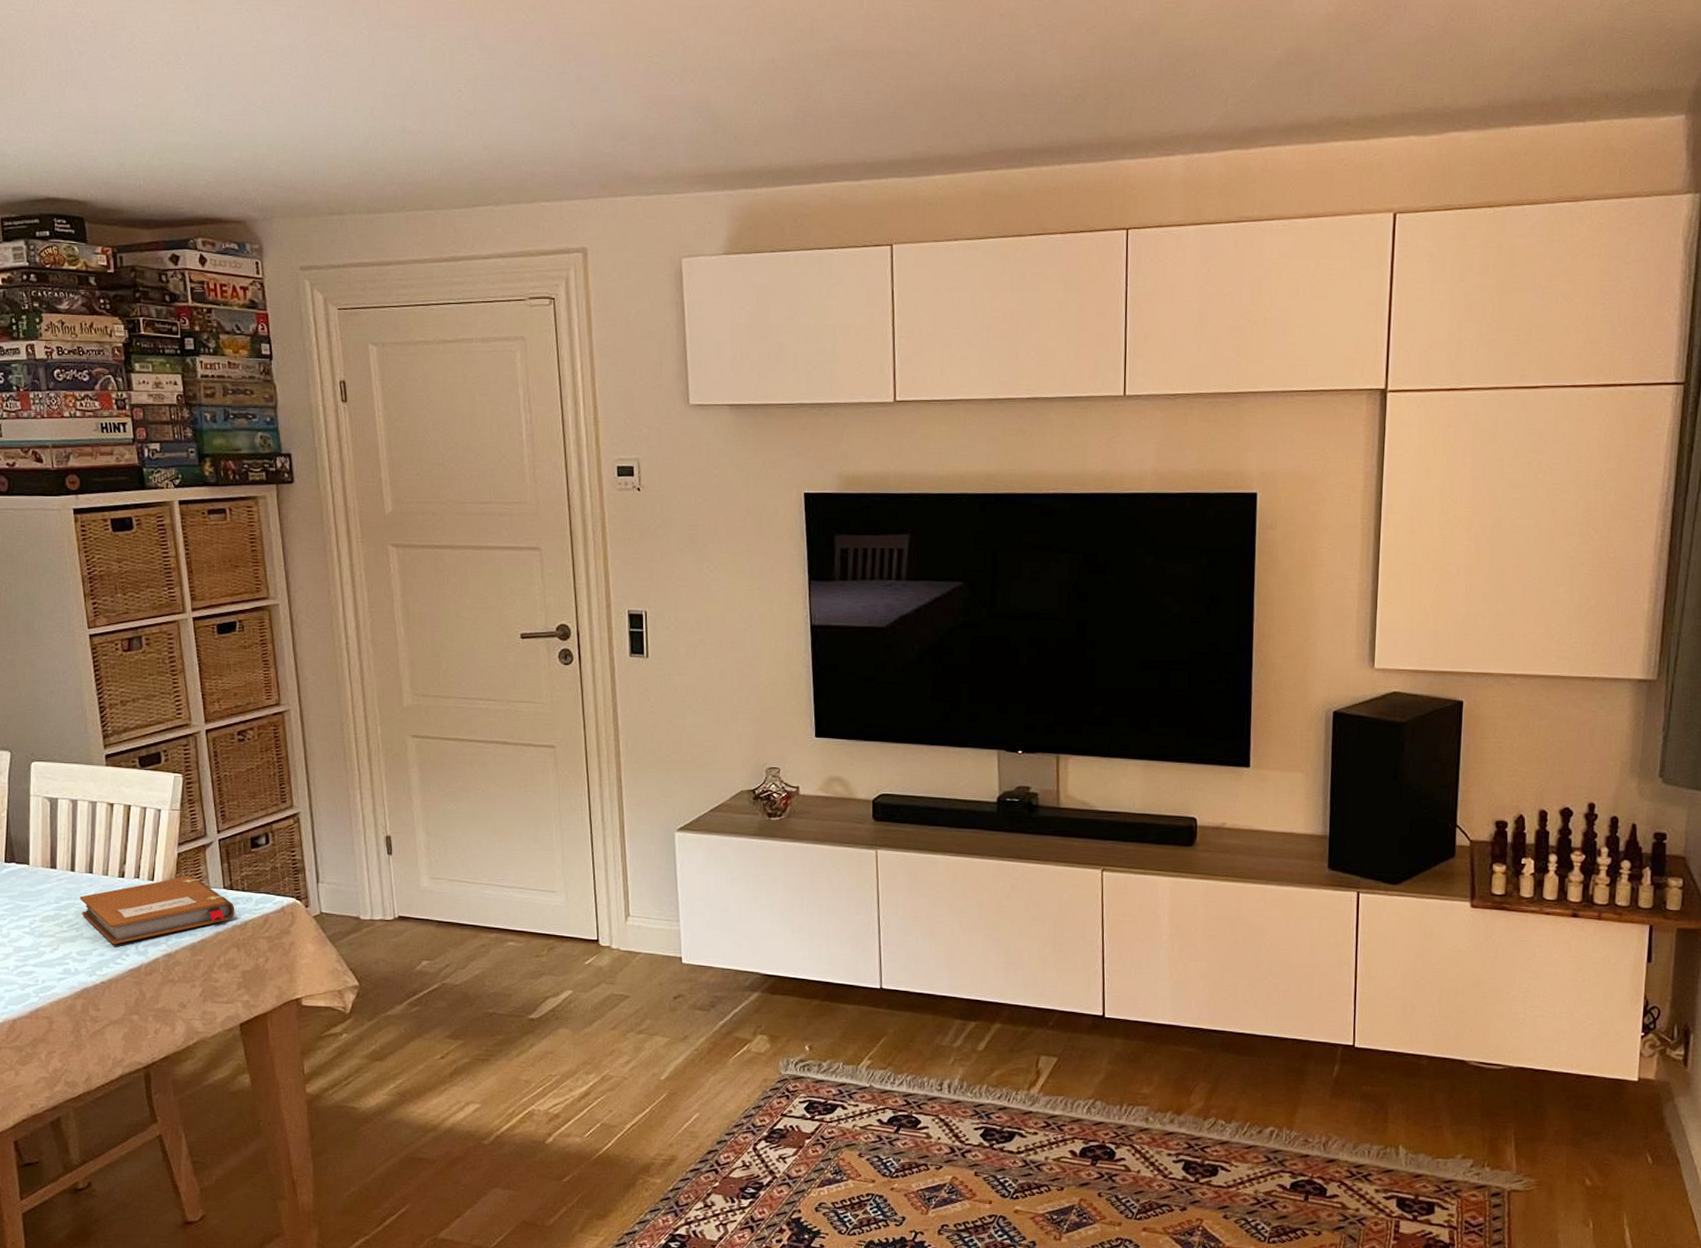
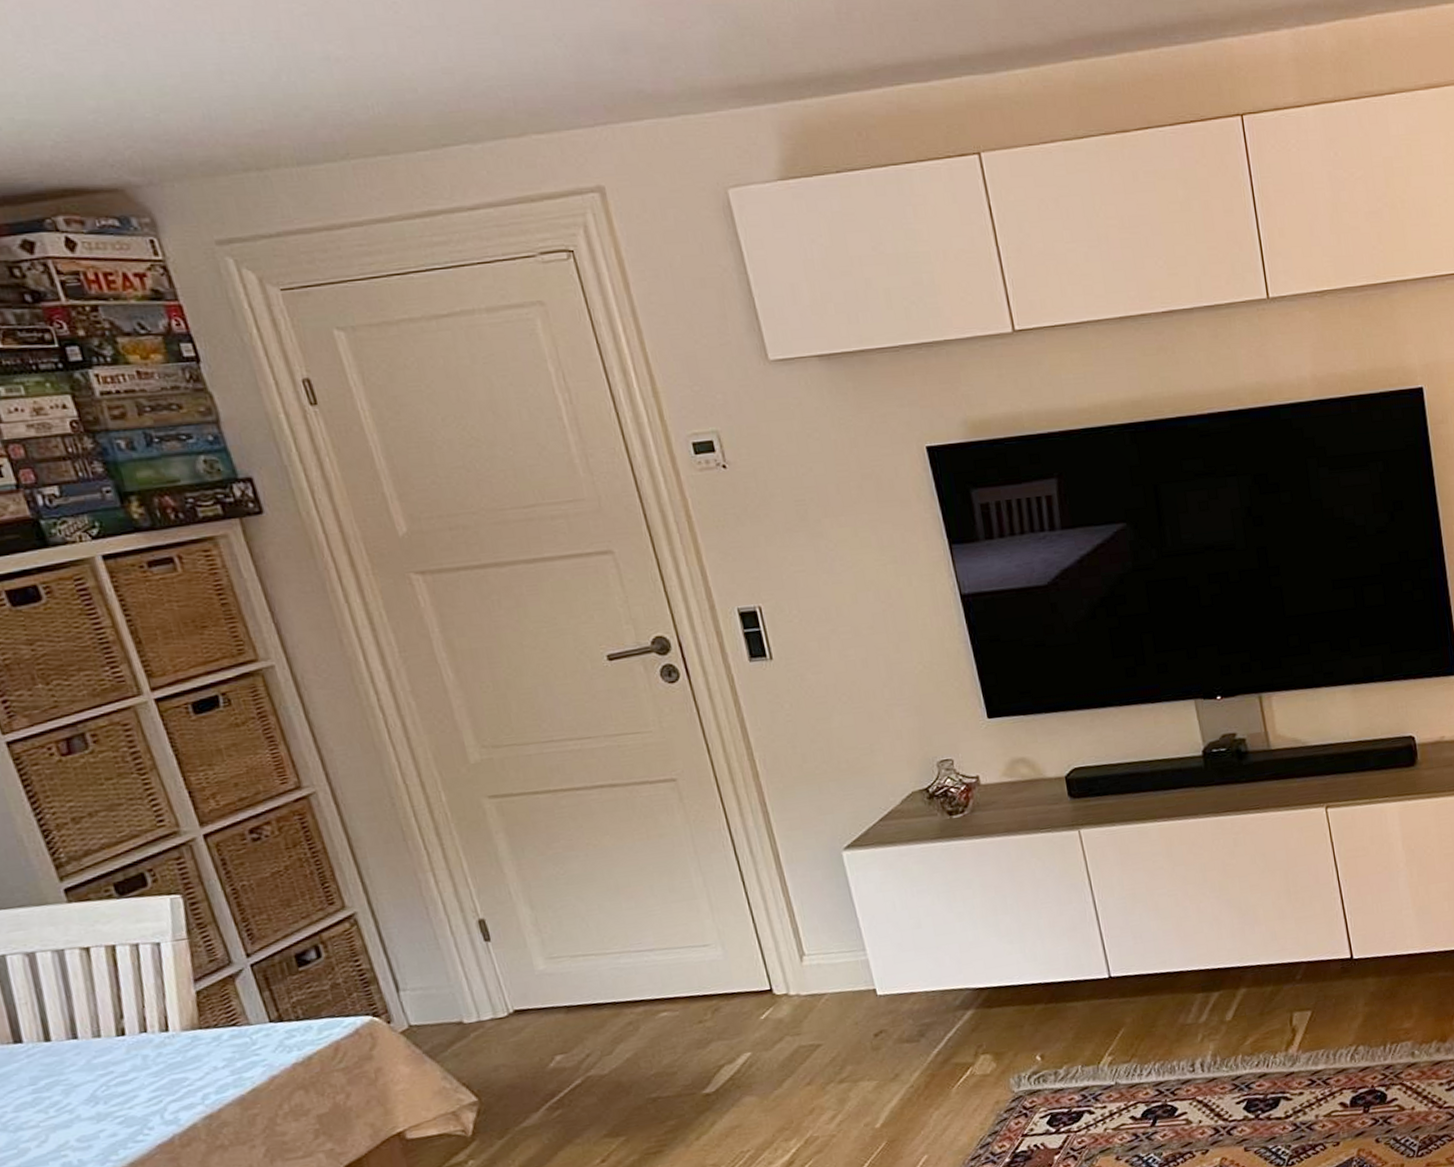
notebook: present [80,876,235,945] -> none [65,1015,292,1120]

